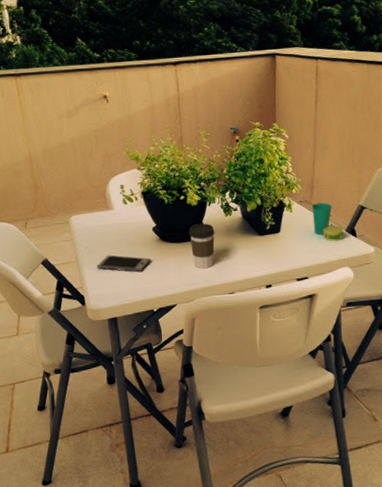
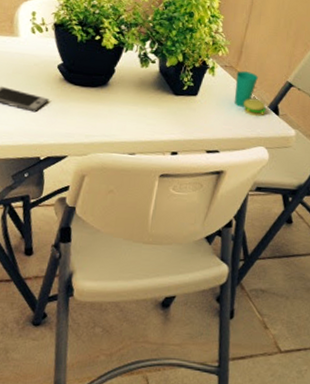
coffee cup: present [189,223,215,269] -> none [96,69,127,122]

